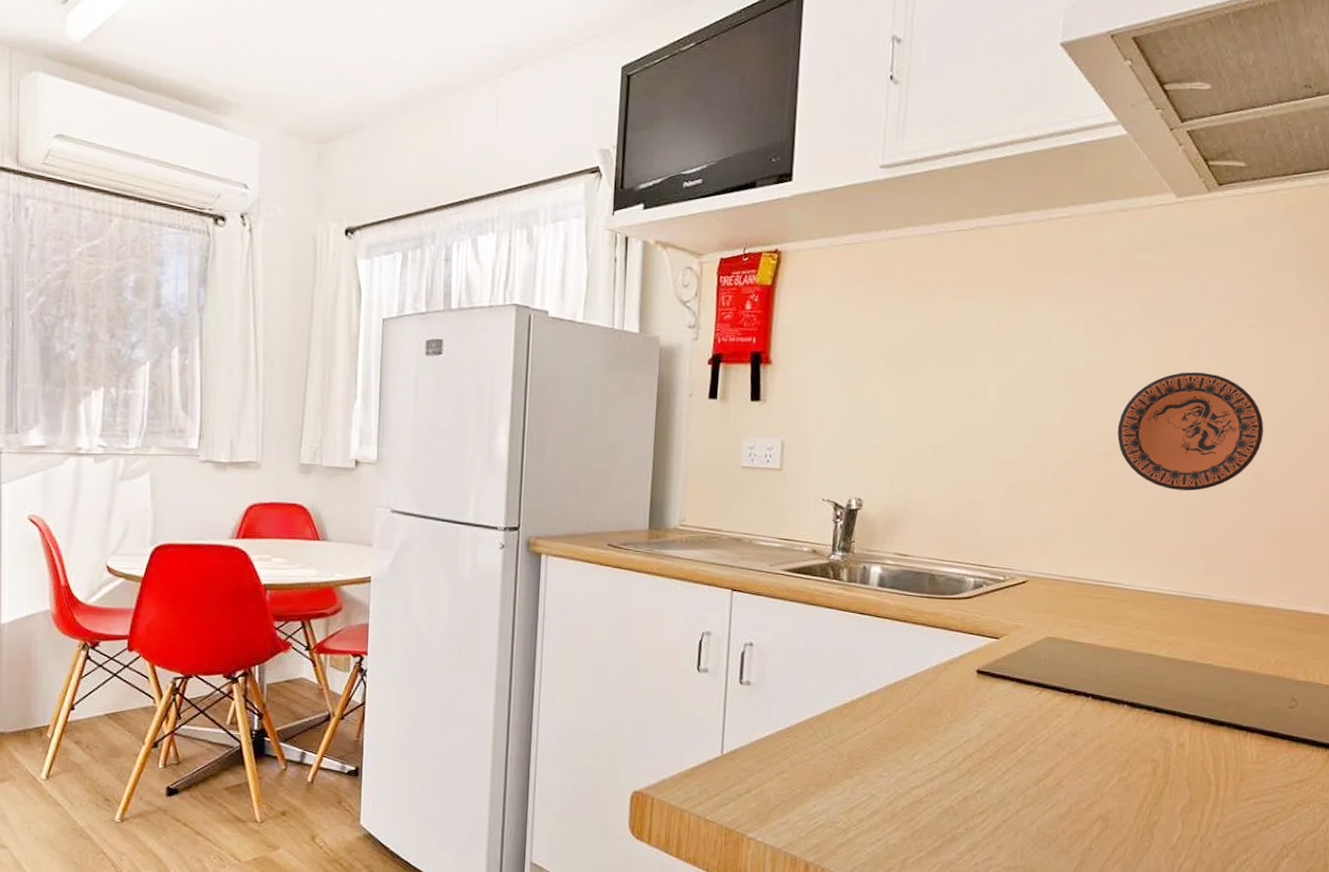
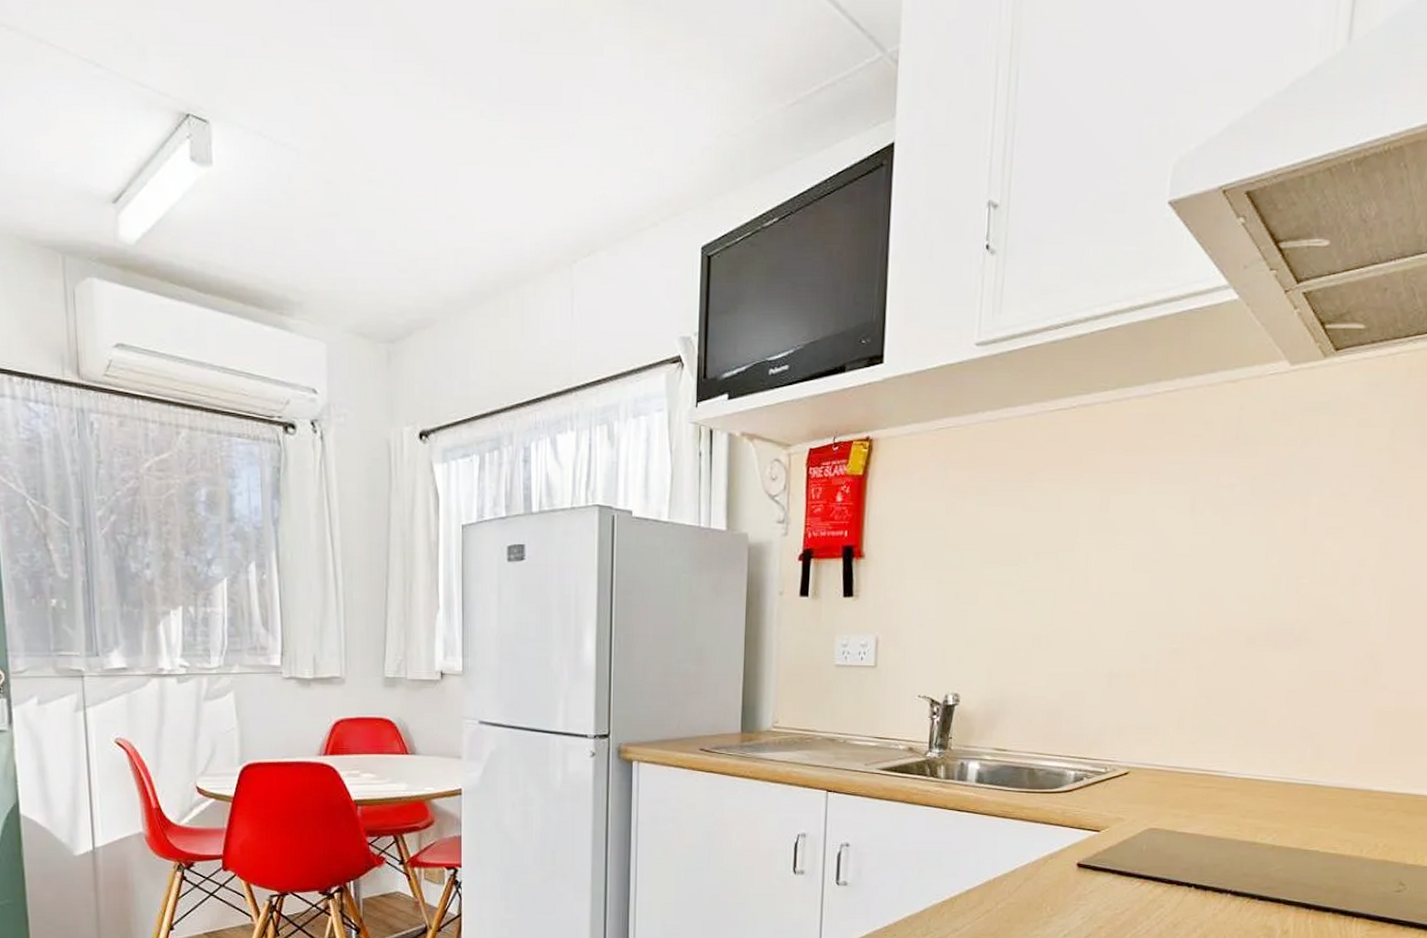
decorative plate: present [1117,372,1264,491] -> none [1223,551,1378,675]

